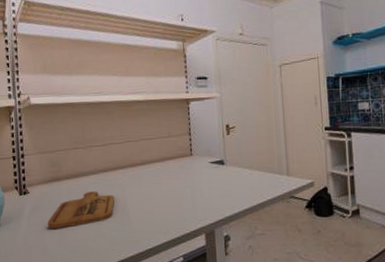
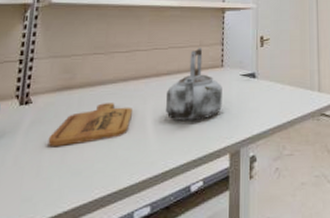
kettle: none [143,139,194,206] -> present [166,48,222,122]

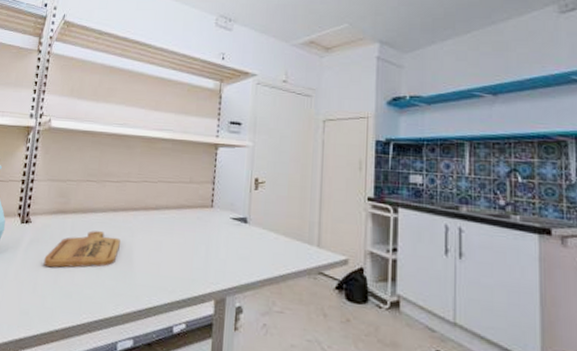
kettle: present [166,48,222,122] -> none [152,185,211,261]

